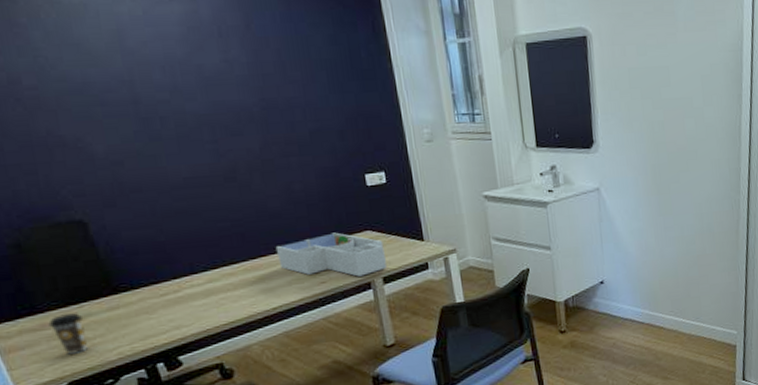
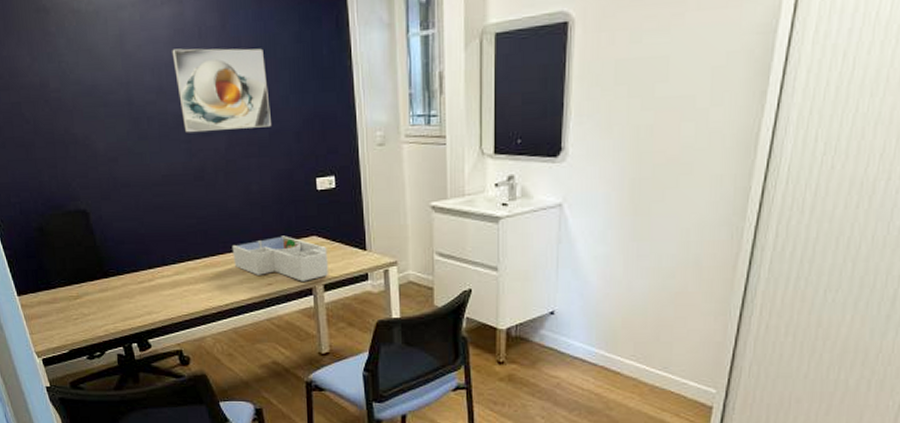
coffee cup: present [48,313,89,355] -> none [58,291,85,326]
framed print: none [186,46,311,133] -> present [172,48,271,133]

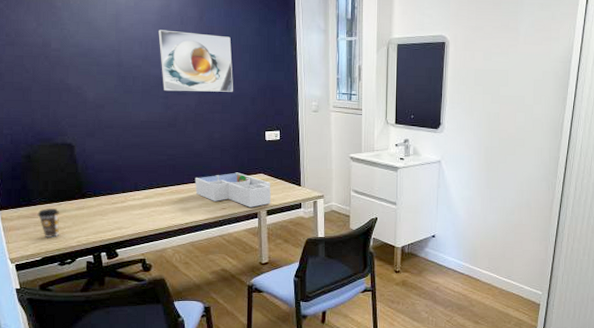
coffee cup: none [58,291,85,326] -> present [37,208,60,237]

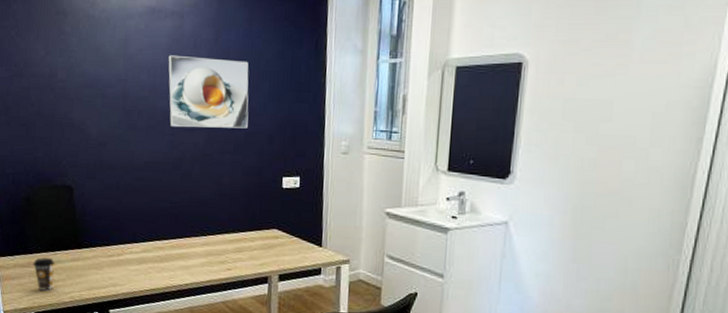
desk organizer: present [194,172,271,208] -> none [198,226,286,270]

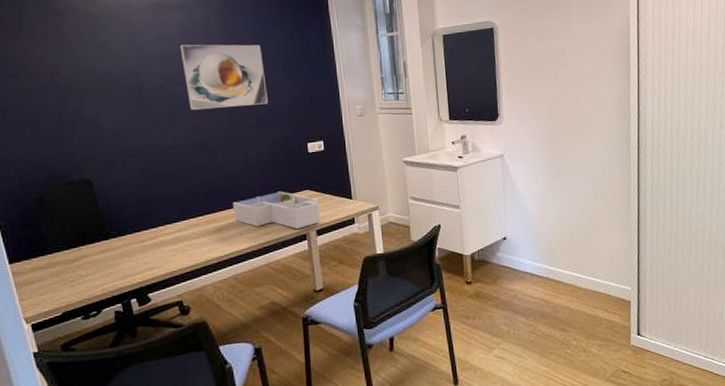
coffee cup: present [33,257,54,291] -> none [54,254,82,289]
desk organizer: none [198,226,286,270] -> present [232,191,320,229]

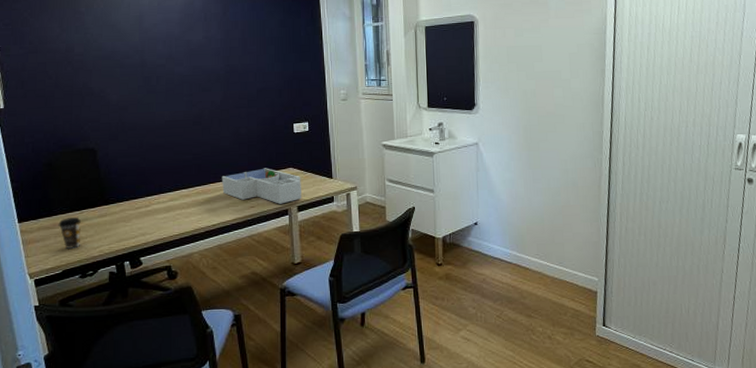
coffee cup: none [54,254,82,289] -> present [58,217,81,249]
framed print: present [180,44,268,111] -> none [182,27,259,89]

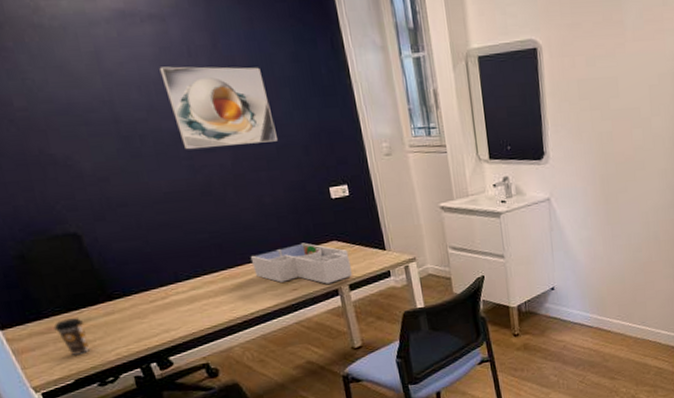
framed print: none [182,27,259,89] -> present [159,66,278,150]

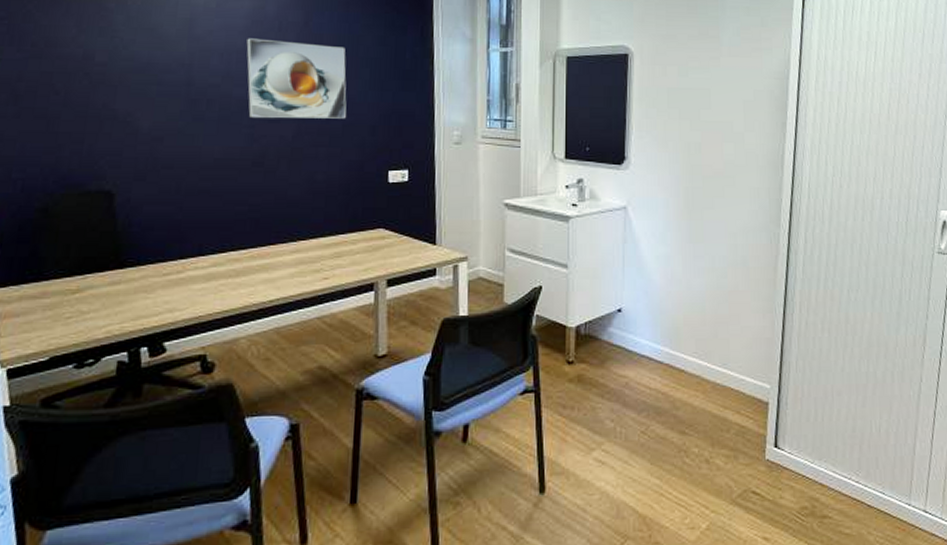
coffee cup: present [53,318,91,355] -> none [49,284,83,327]
desk organizer: present [250,243,352,284] -> none [285,227,394,276]

